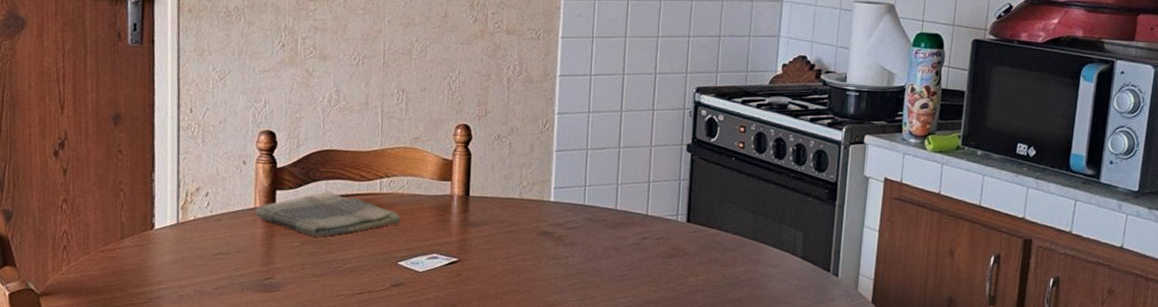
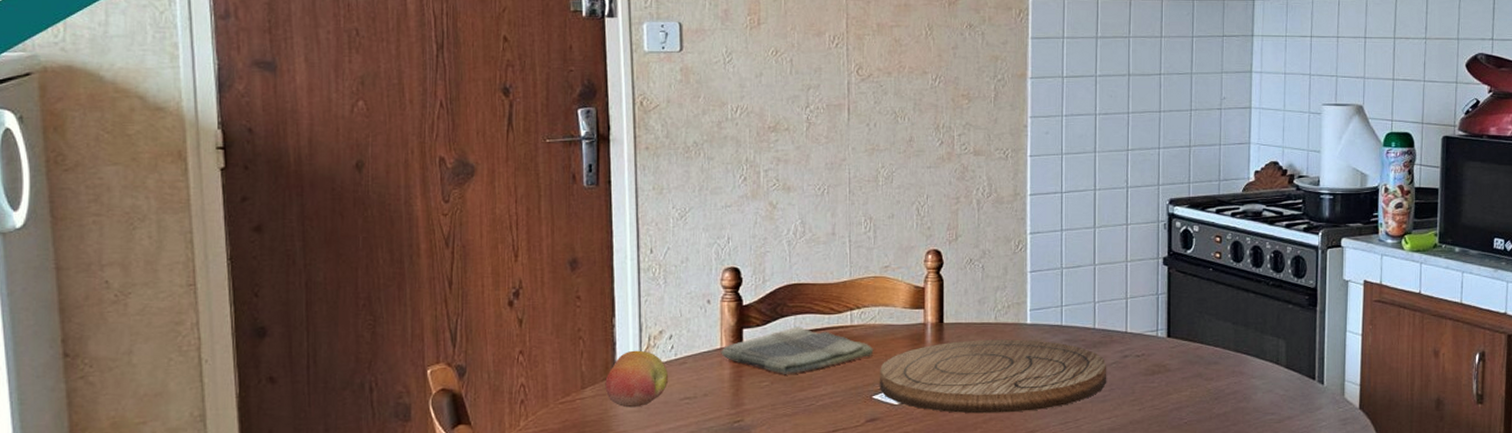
fruit: none [143,205,204,260] -> present [605,350,669,408]
cutting board: none [405,214,627,286] -> present [880,339,1107,414]

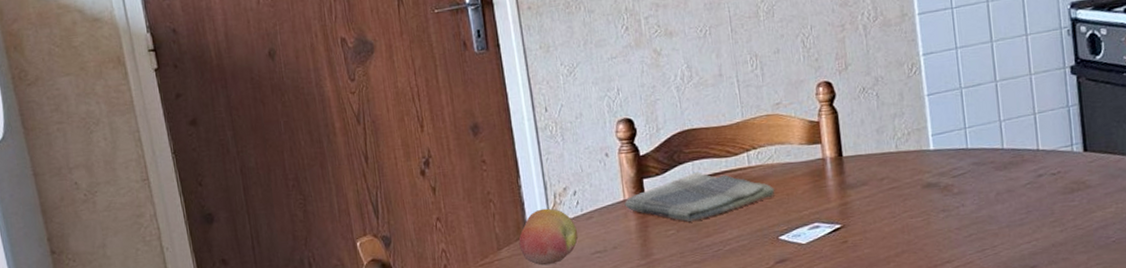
cutting board: present [880,339,1107,414] -> none [783,166,1023,248]

